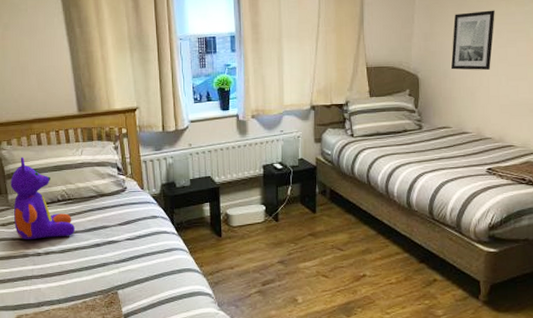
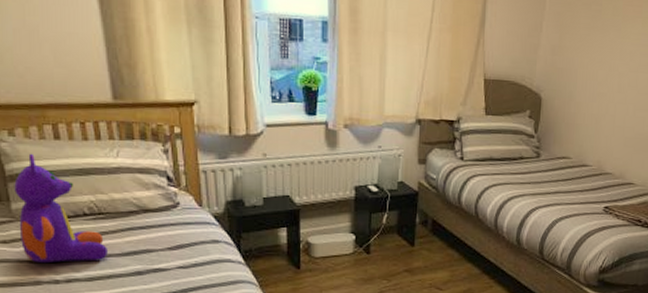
wall art: present [451,10,495,70] -> none [578,26,630,96]

